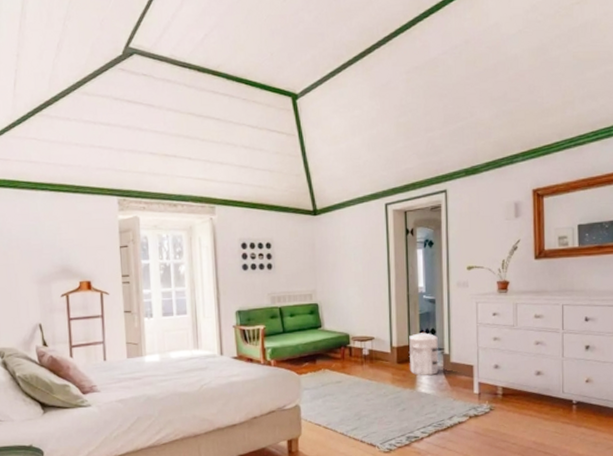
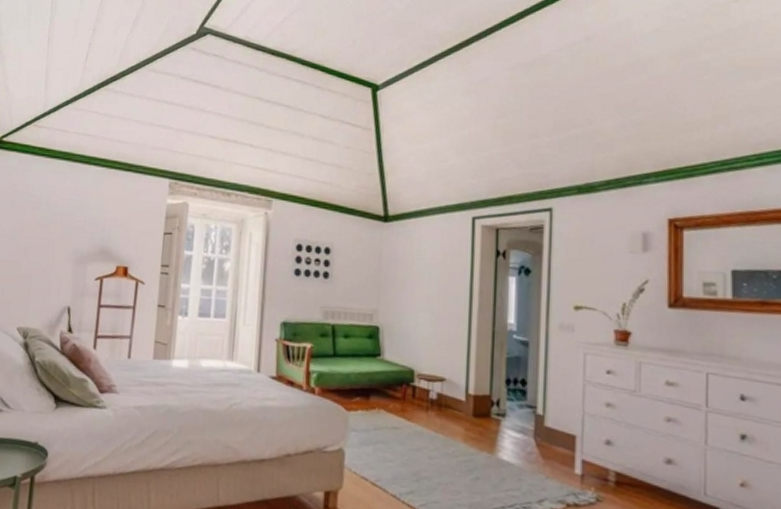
waste bin: present [408,331,440,376] -> none [489,380,530,440]

